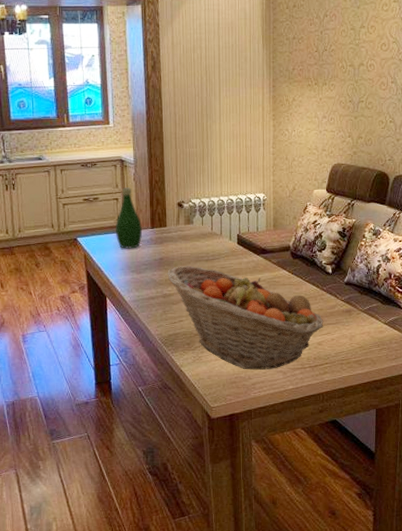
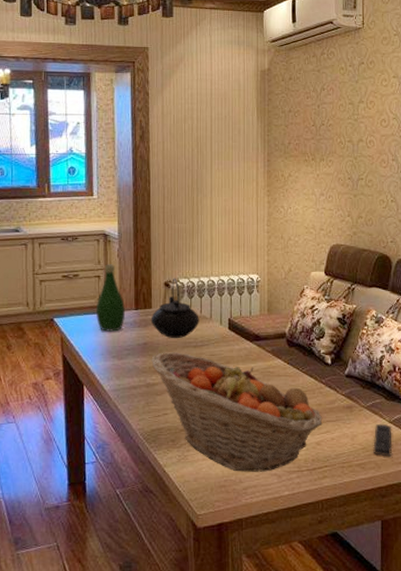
teapot: none [165,198,211,254] -> present [150,278,199,339]
remote control: none [369,325,387,354] -> present [373,423,393,457]

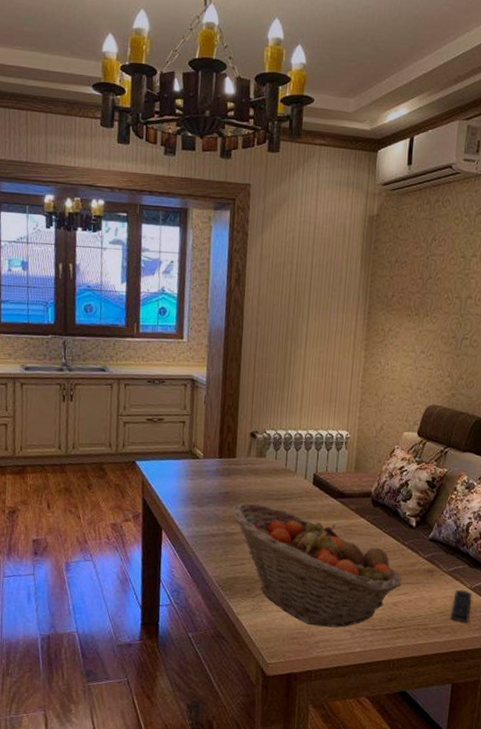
bottle: present [96,264,126,332] -> none [179,410,210,479]
teapot: present [150,278,199,339] -> none [233,428,284,491]

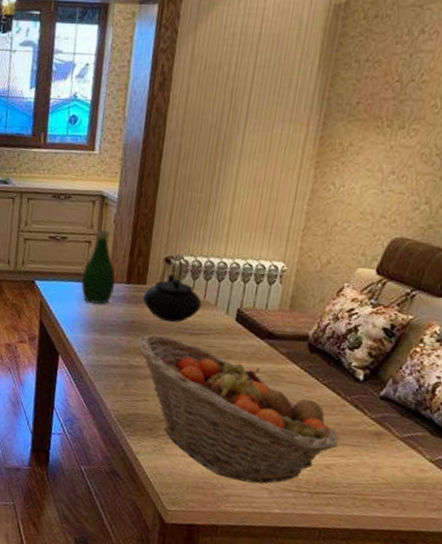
bottle: none [179,410,210,479] -> present [81,229,116,304]
teapot: none [233,428,284,491] -> present [142,254,202,323]
remote control: present [450,589,472,623] -> none [399,460,433,501]

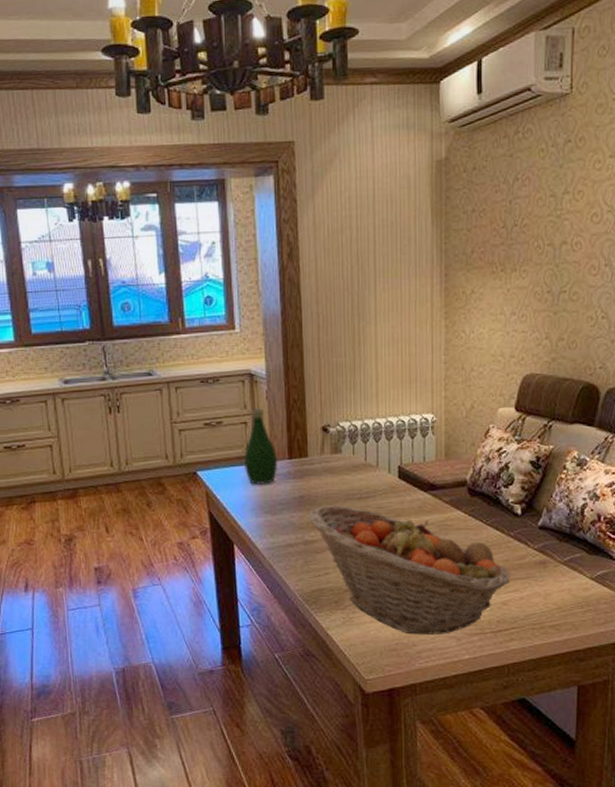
teapot: present [142,254,202,323] -> none [307,421,364,491]

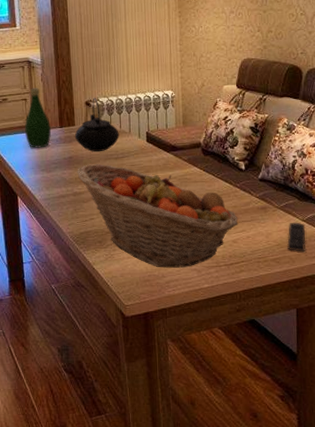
teapot: none [307,421,364,491] -> present [74,97,119,152]
remote control: none [570,580,594,617] -> present [287,222,306,252]

